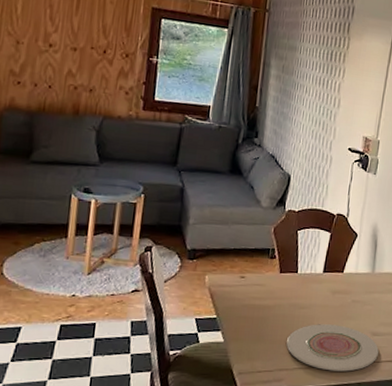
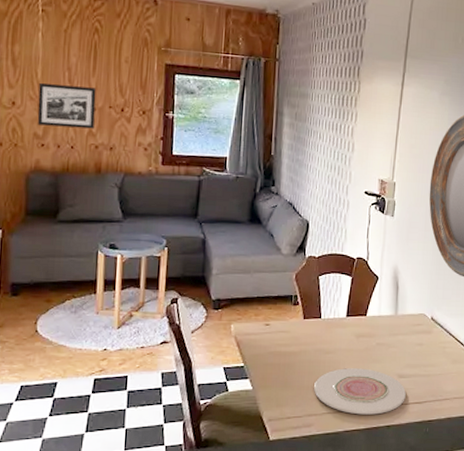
picture frame: none [14,19,79,69] -> present [37,83,97,129]

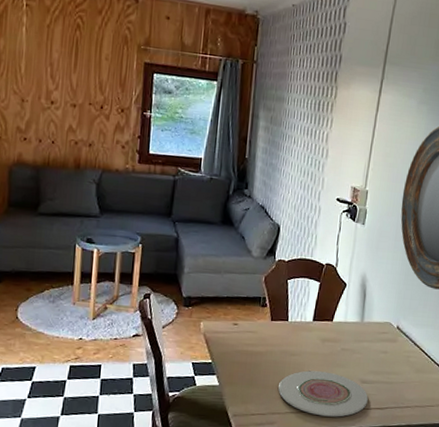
picture frame: present [37,83,97,129] -> none [20,78,77,125]

